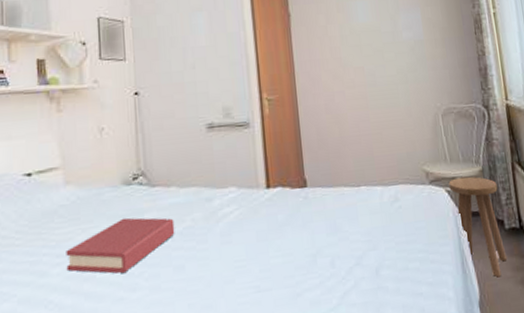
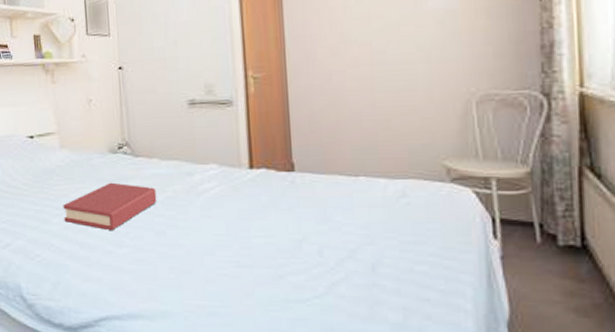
stool: present [448,176,508,278] -> none [478,178,557,299]

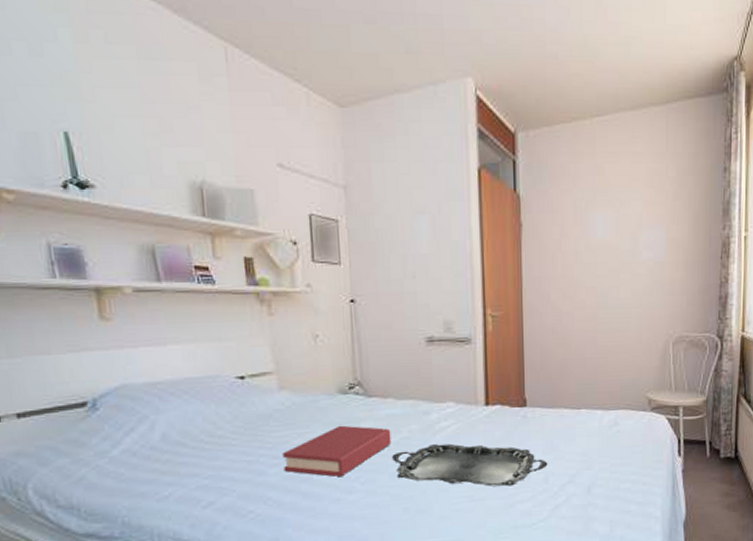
serving tray: none [158,206,322,256] -> present [392,443,548,487]

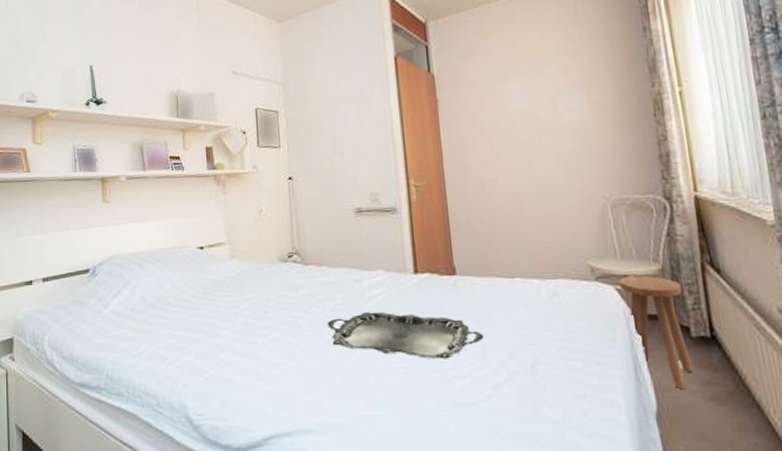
hardback book: present [282,425,392,478] -> none [232,291,327,342]
stool: none [670,406,719,502] -> present [619,275,694,390]

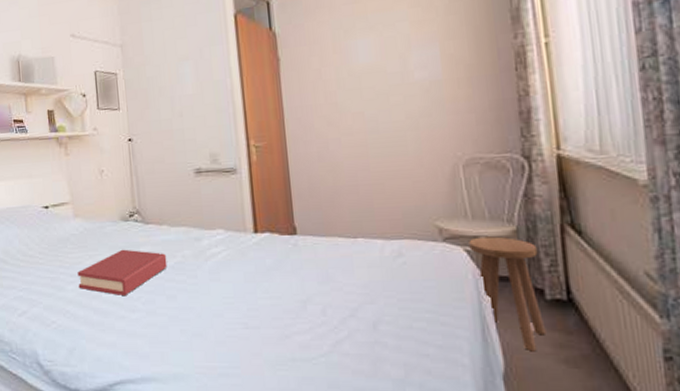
hardback book: none [232,291,327,342] -> present [77,249,167,297]
serving tray: present [328,311,484,359] -> none [168,269,325,316]

